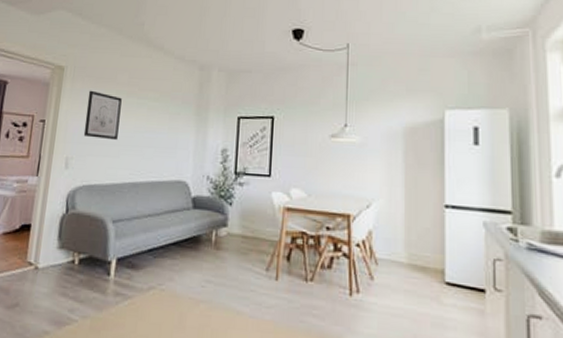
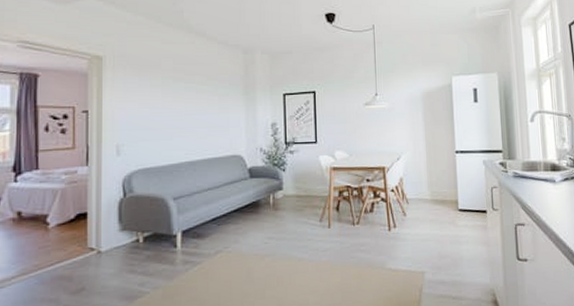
wall art: present [83,90,122,141] -> none [132,78,169,125]

